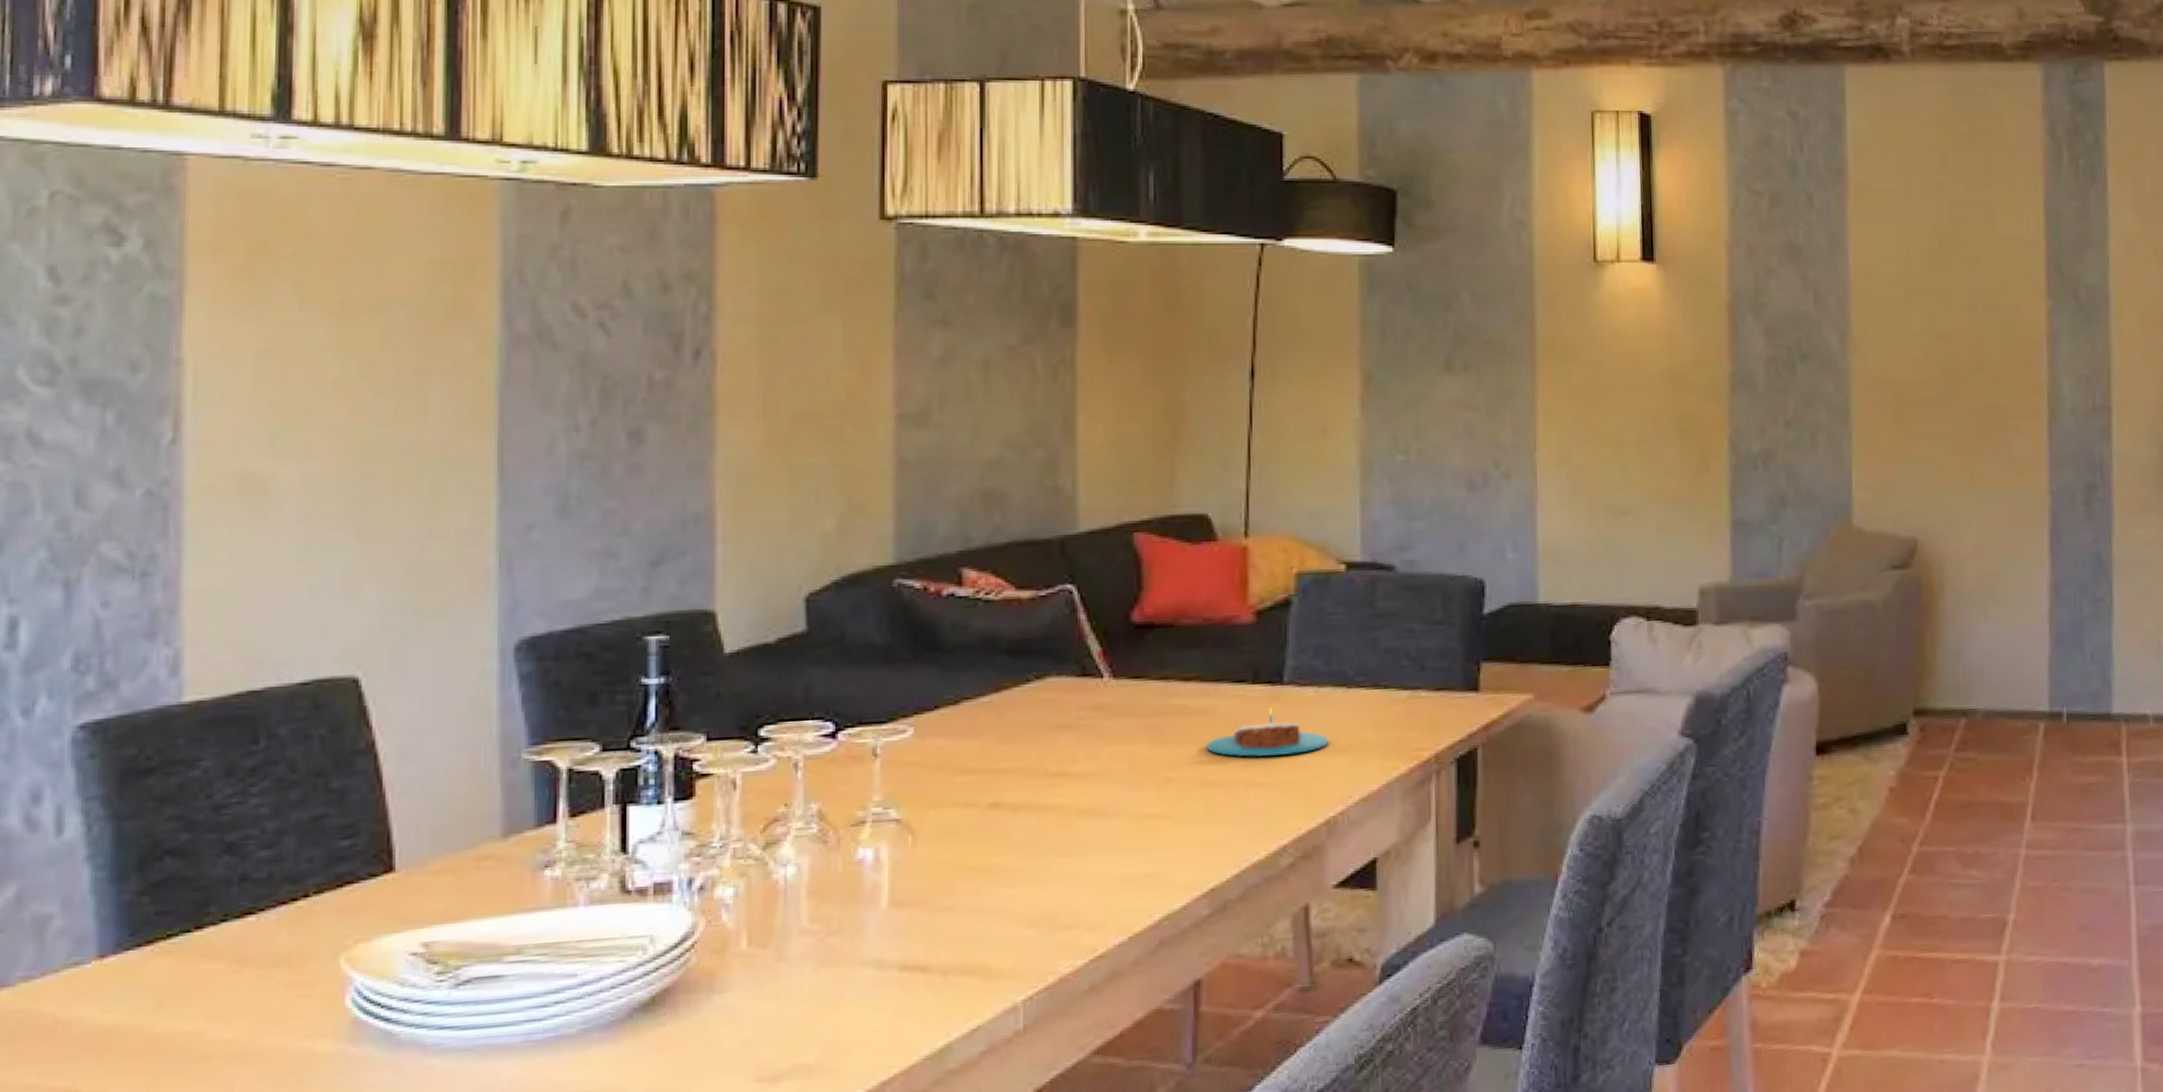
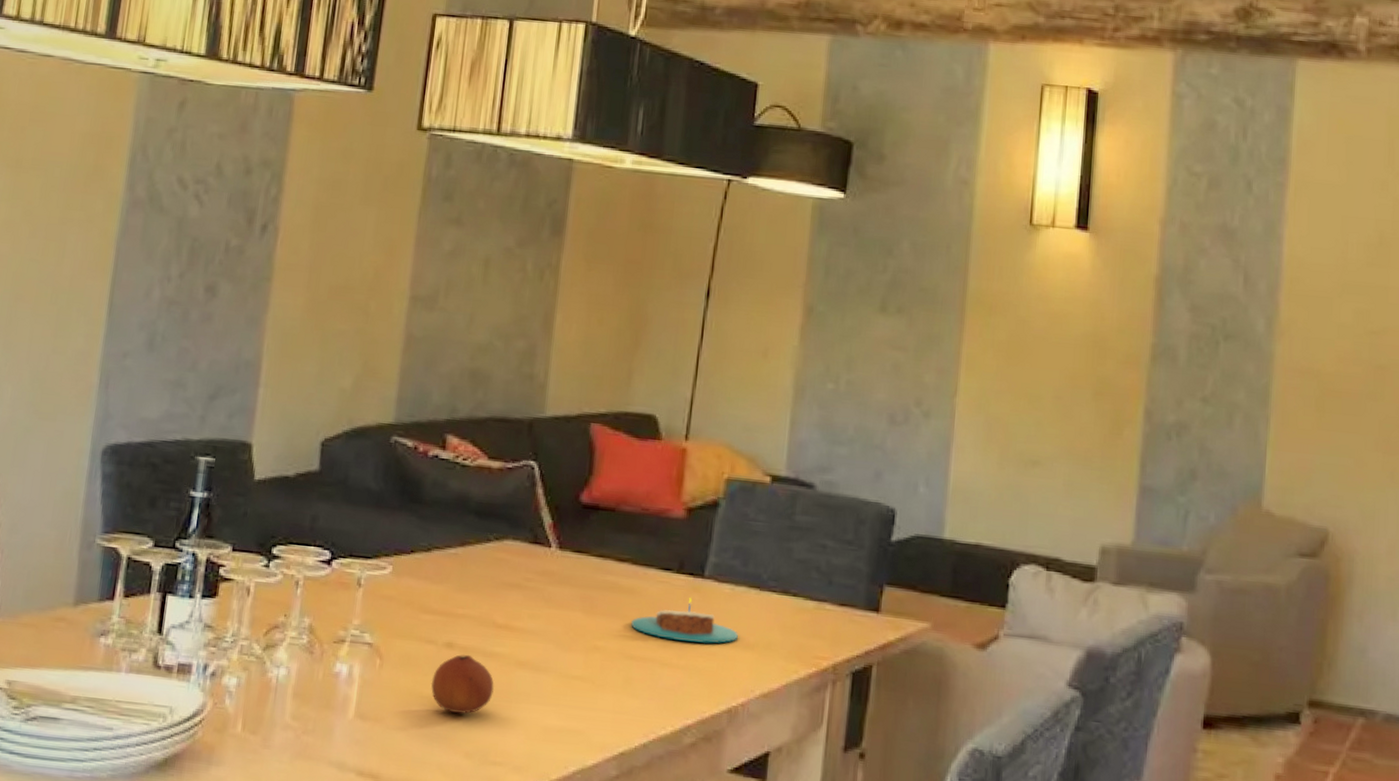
fruit: none [978,812,1054,881] -> present [431,654,494,714]

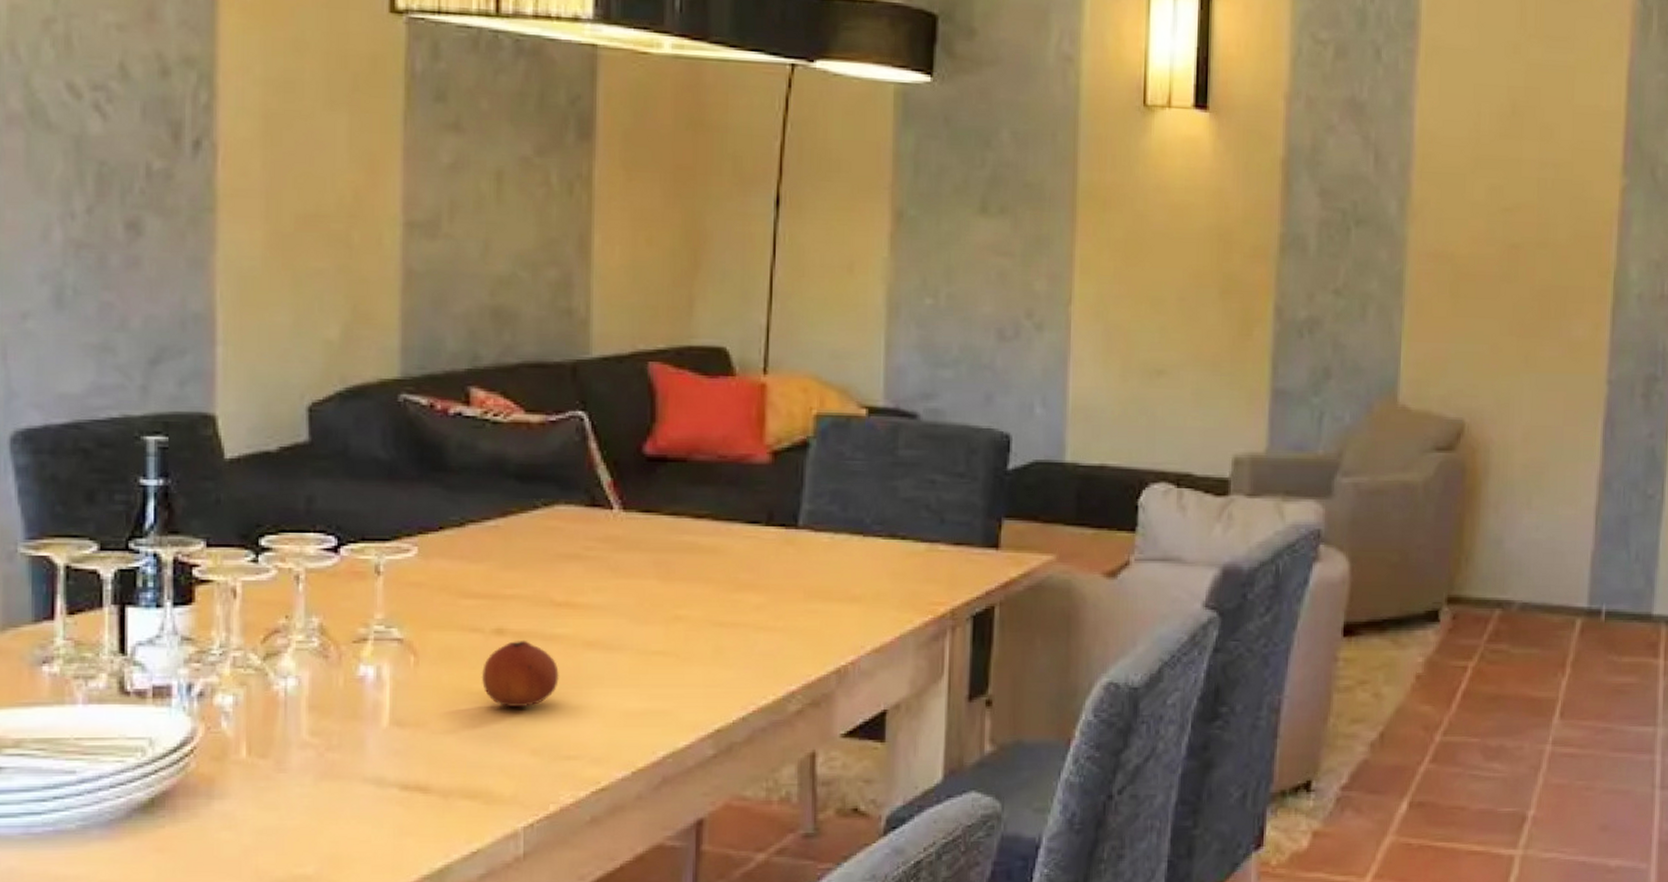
candle: present [631,598,738,644] -> none [717,552,842,600]

